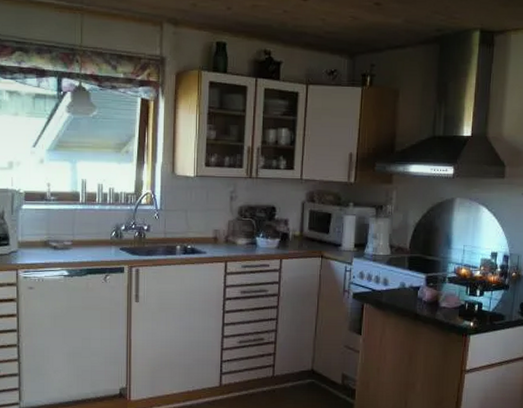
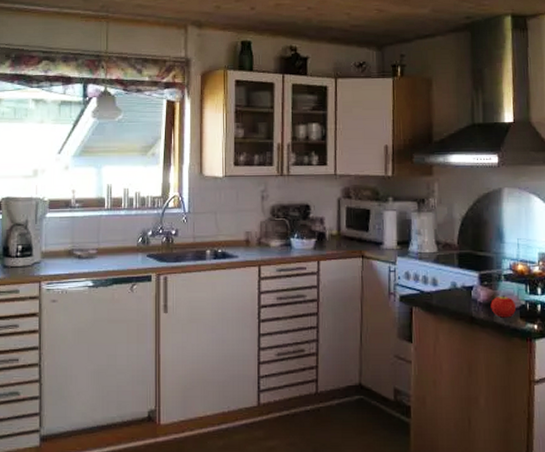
fruit: none [434,296,456,316] -> present [490,296,516,318]

